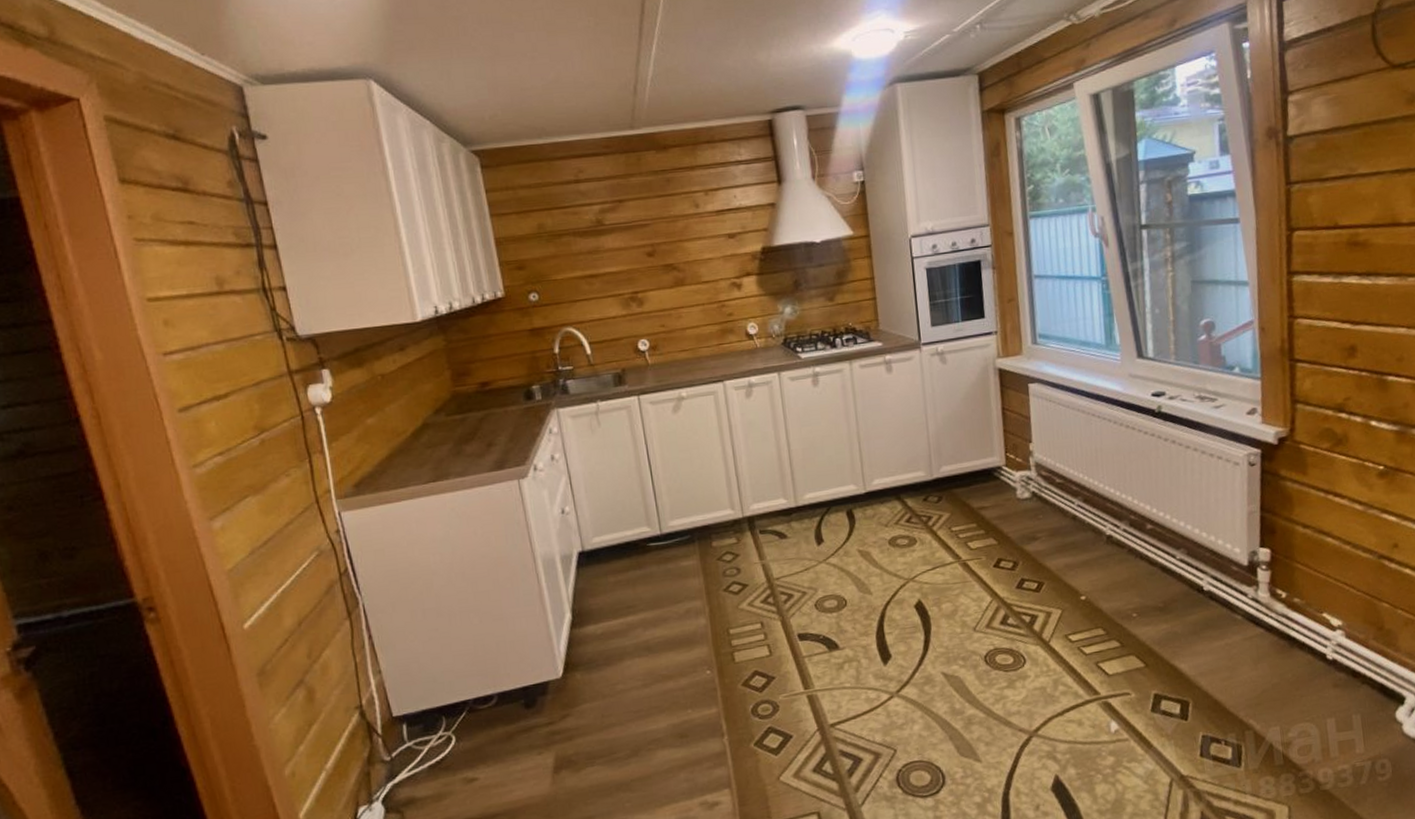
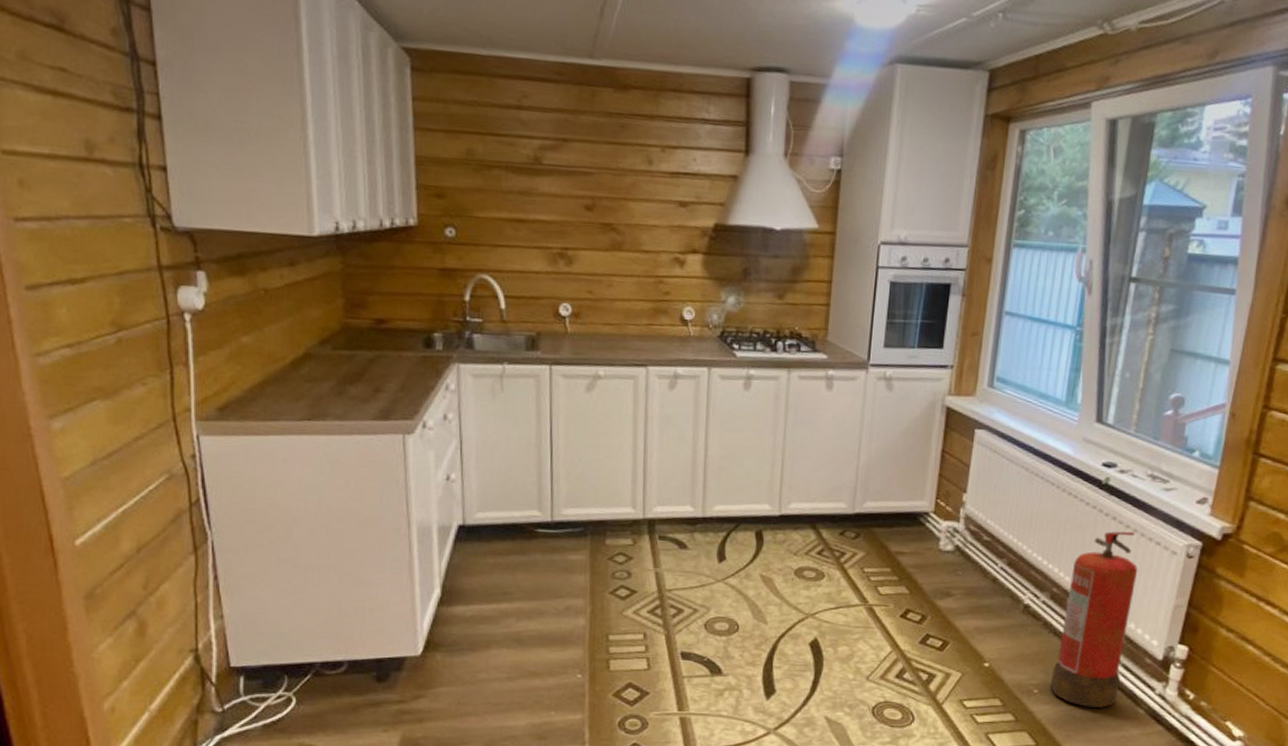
fire extinguisher: none [1145,450,1213,622] -> present [1050,531,1138,708]

